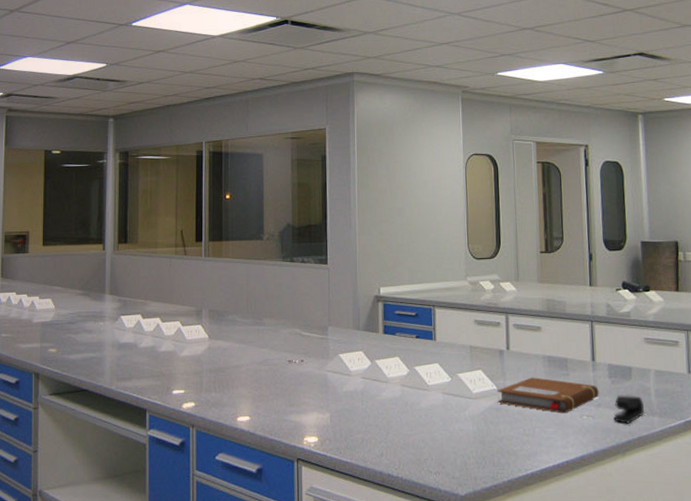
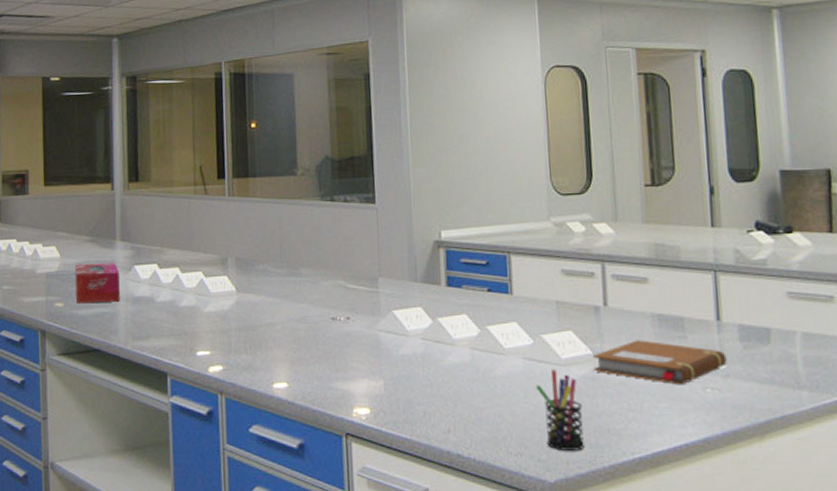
tissue box: none [67,313,107,349] -> present [74,263,120,304]
pen holder: none [451,402,489,469] -> present [535,369,584,451]
stapler: present [613,395,644,424] -> none [747,363,789,399]

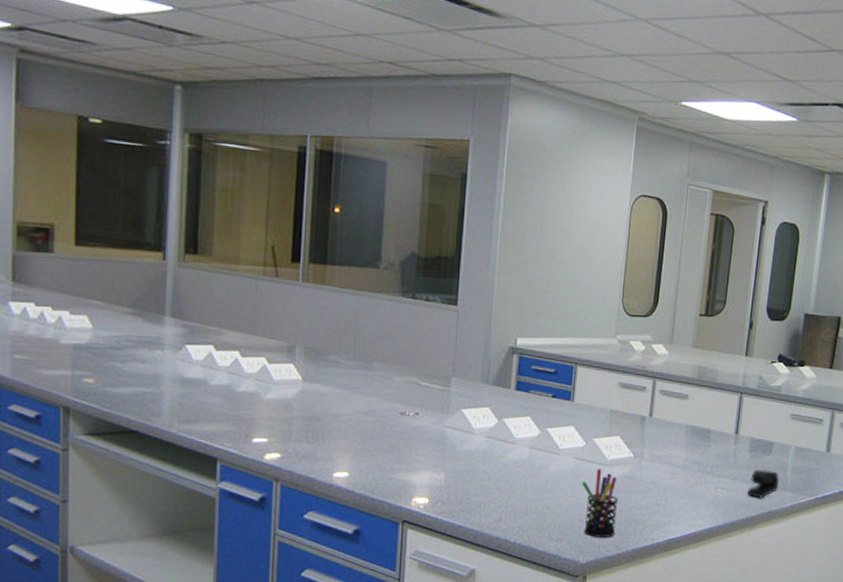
tissue box: present [74,263,120,304] -> none [110,337,167,382]
notebook: present [592,340,727,385] -> none [632,446,738,485]
stapler: none [747,363,789,399] -> present [747,469,779,498]

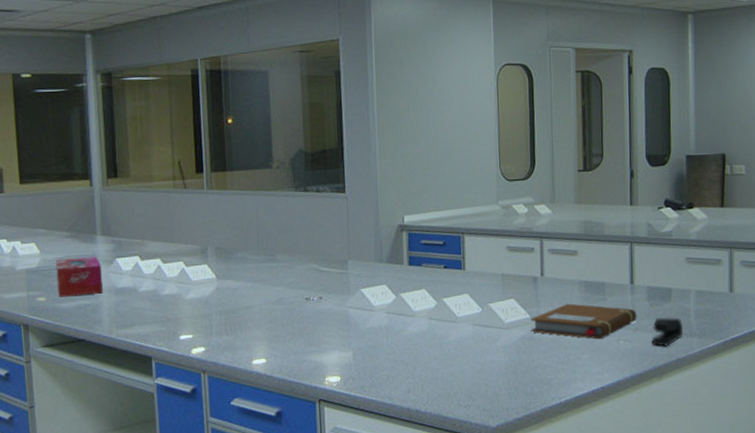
tissue box: none [110,337,167,382] -> present [55,257,103,297]
pen holder: present [581,468,619,537] -> none [482,332,521,400]
notebook: none [632,446,738,485] -> present [530,303,637,340]

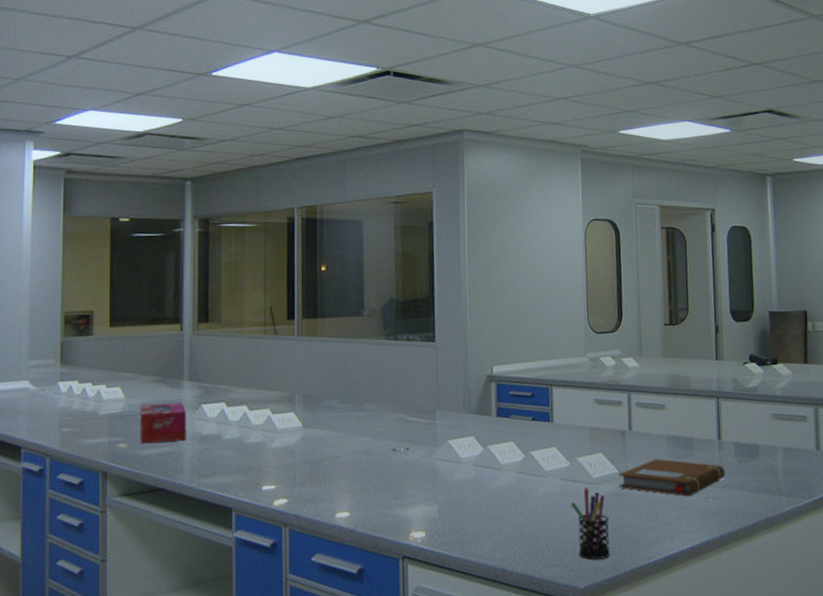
pen holder: none [482,332,521,400] -> present [570,487,610,560]
stapler: present [651,317,683,347] -> none [740,474,772,505]

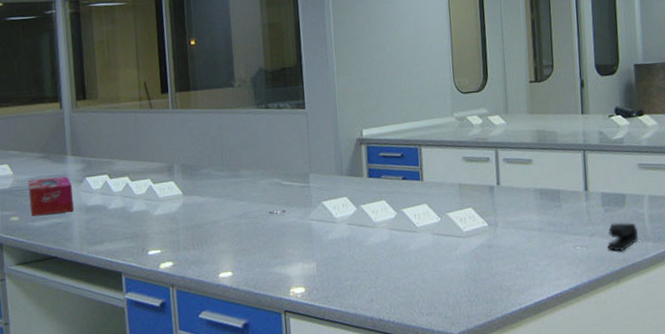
pen holder: present [570,487,610,560] -> none [442,241,482,308]
notebook: present [618,458,725,497] -> none [488,211,593,246]
stapler: none [740,474,772,505] -> present [607,222,638,251]

